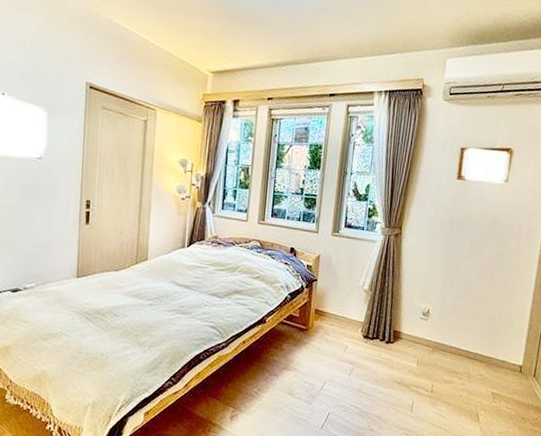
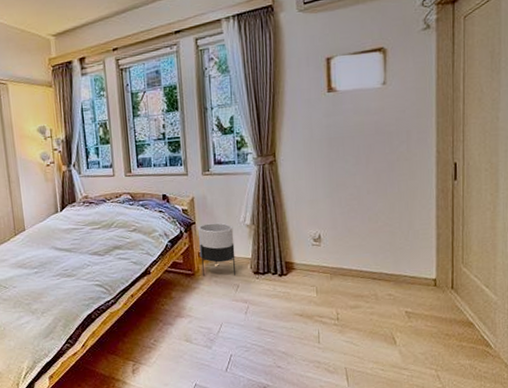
planter: none [315,282,352,337] -> present [198,222,236,276]

